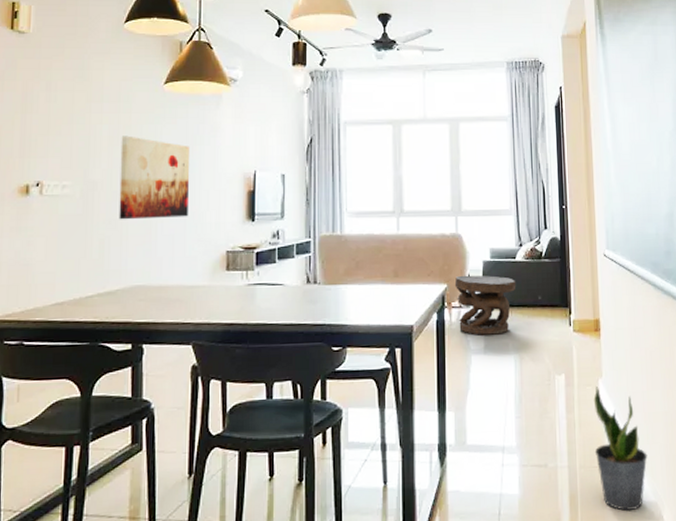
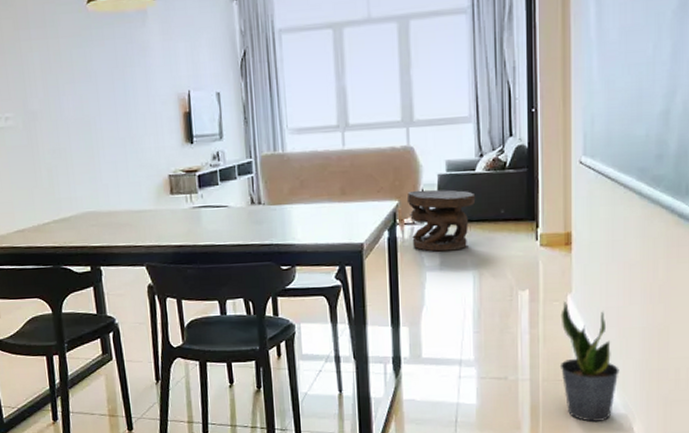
wall art: present [119,135,189,220] -> none [52,62,127,149]

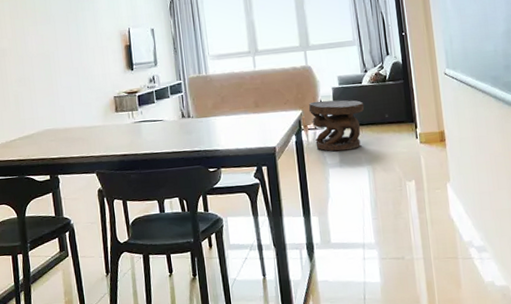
potted plant: present [559,301,620,422] -> none [443,188,498,294]

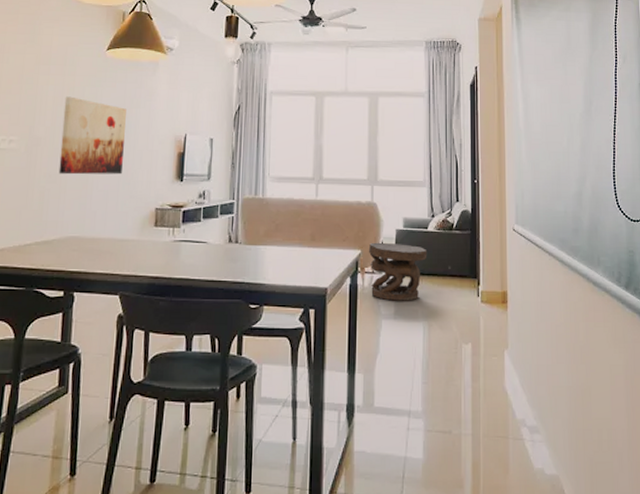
wall art: none [19,9,80,78] -> present [58,96,126,175]

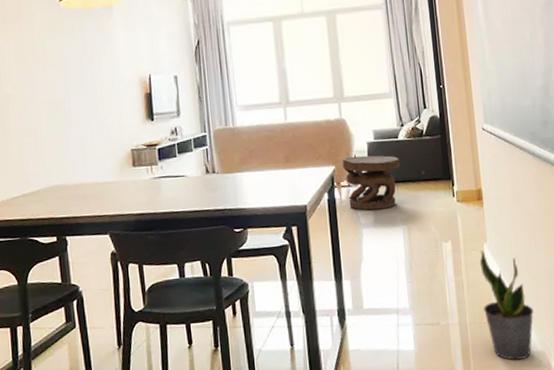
wall art: present [58,96,126,175] -> none [26,51,94,128]
potted plant: none [498,356,551,482] -> present [479,249,534,360]

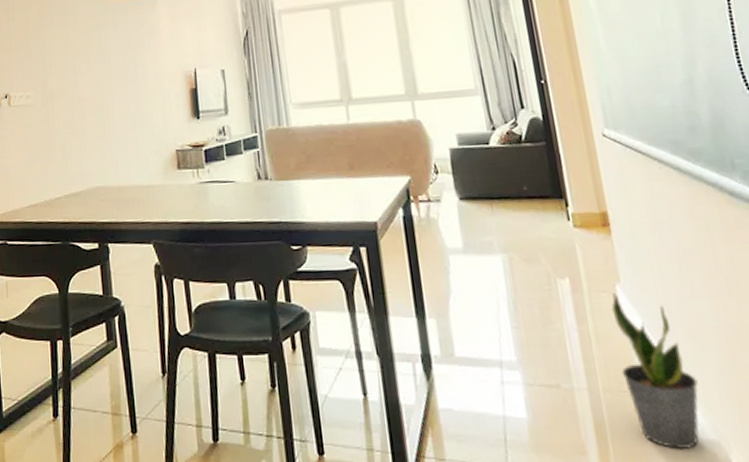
carved stool: present [342,155,400,211] -> none [419,164,494,233]

